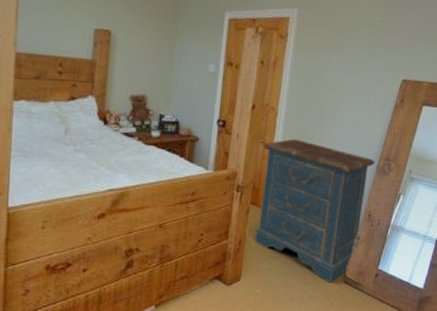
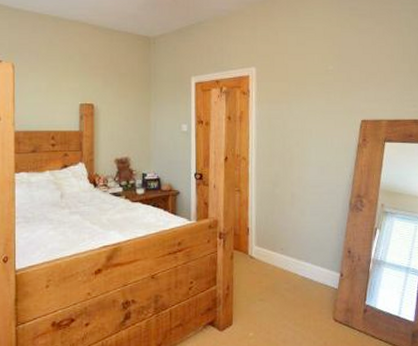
dresser: present [254,138,375,283] -> none [239,184,347,322]

